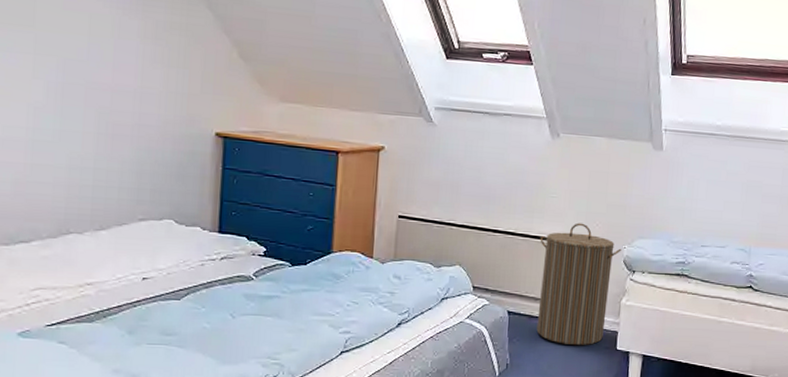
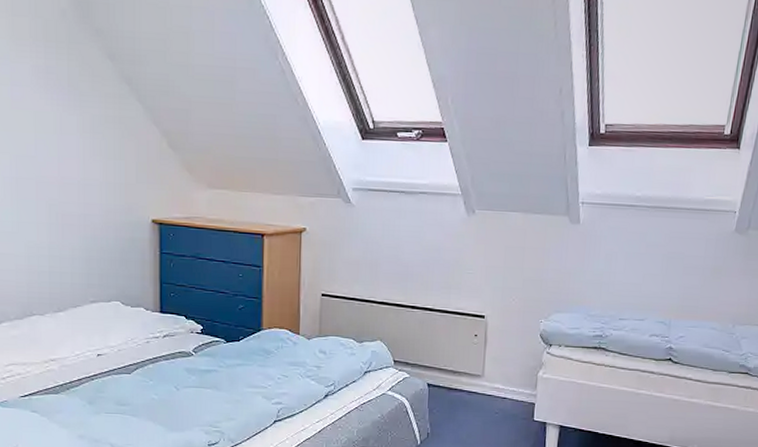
laundry hamper: present [536,223,622,346] -> none [455,298,538,417]

